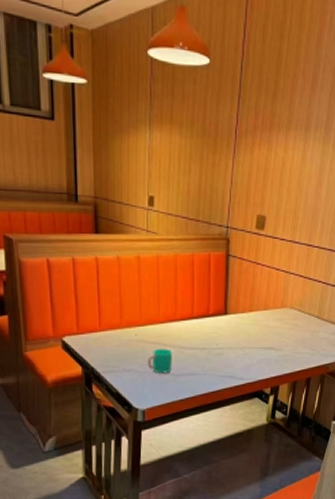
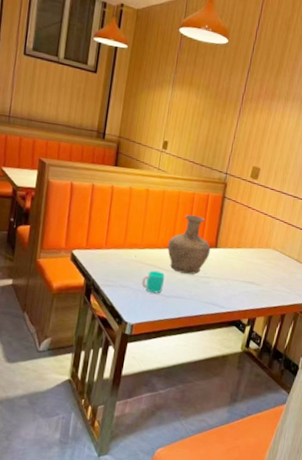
vase: none [171,281,220,348] -> present [167,215,211,275]

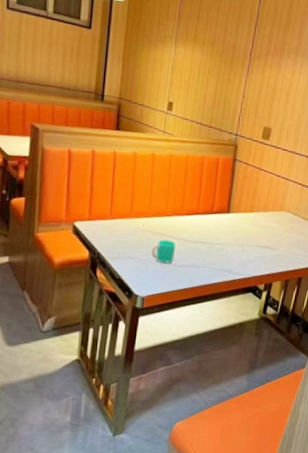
vase: present [167,215,211,275] -> none [177,179,223,242]

